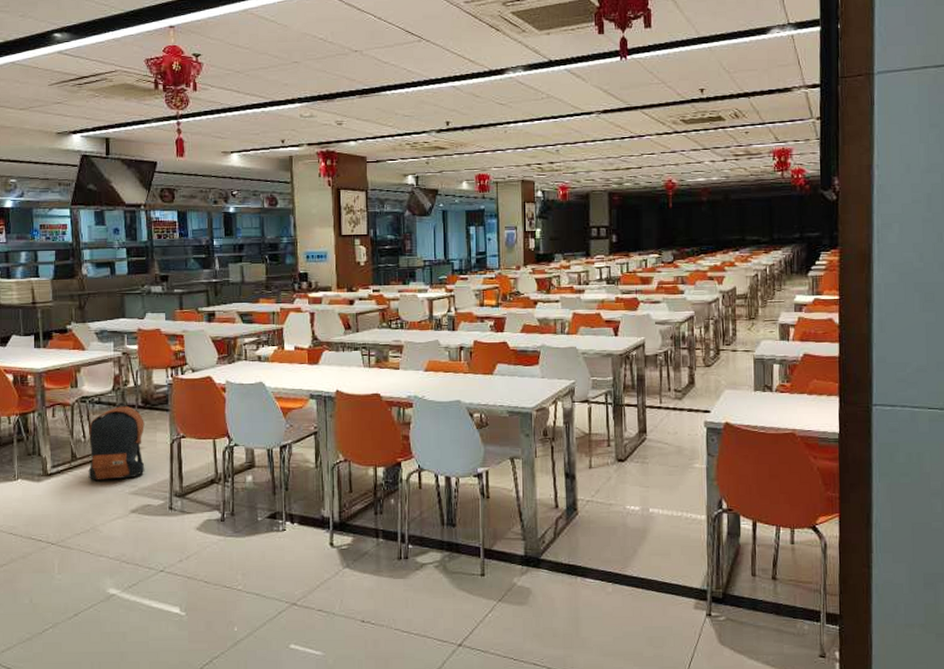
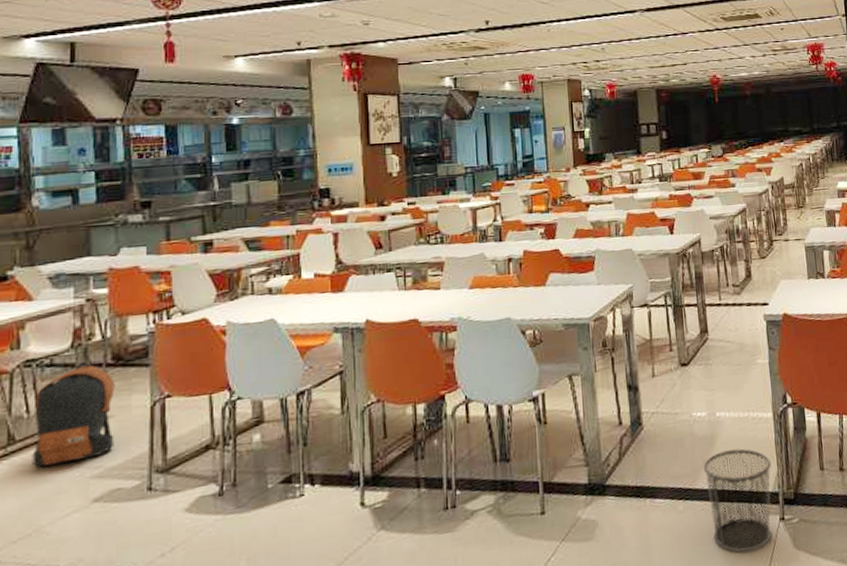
waste bin: none [633,543,701,640] -> present [703,448,772,553]

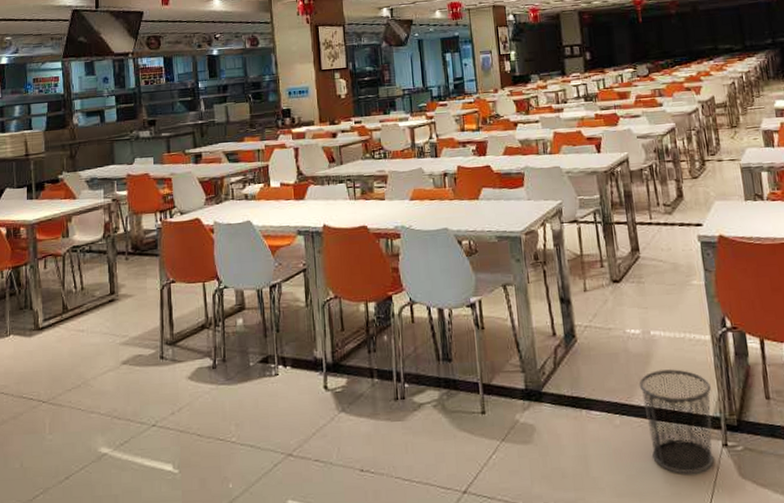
backpack: present [32,362,115,468] -> none [79,250,136,332]

